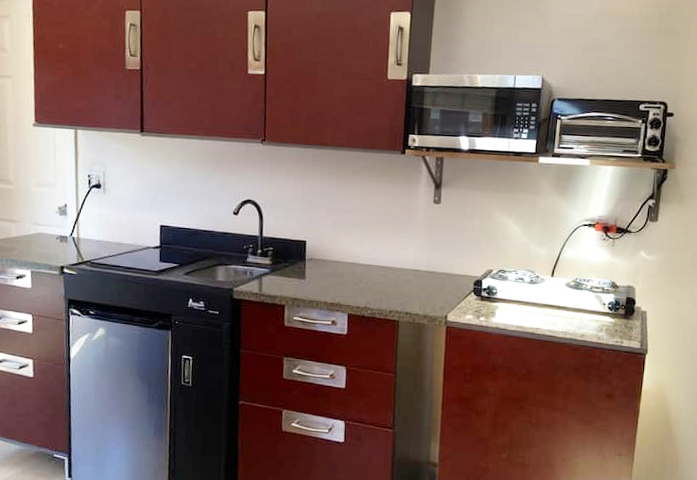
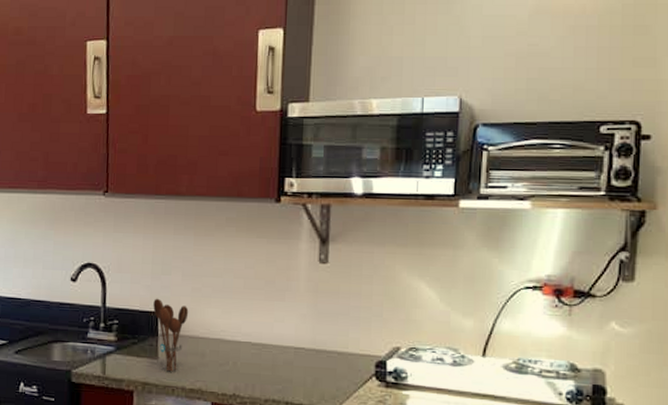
utensil holder: none [302,229,331,290] -> present [153,298,189,372]

